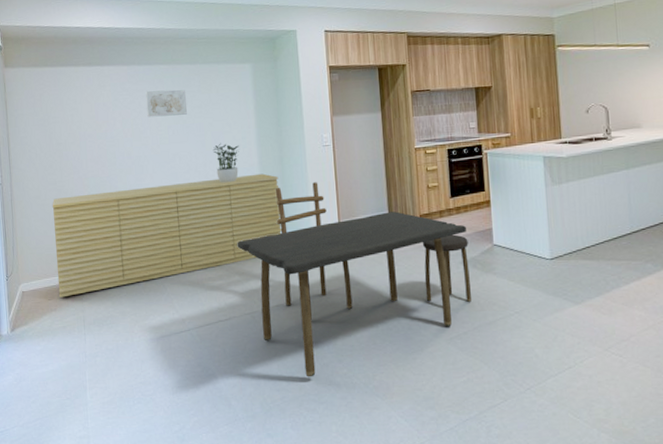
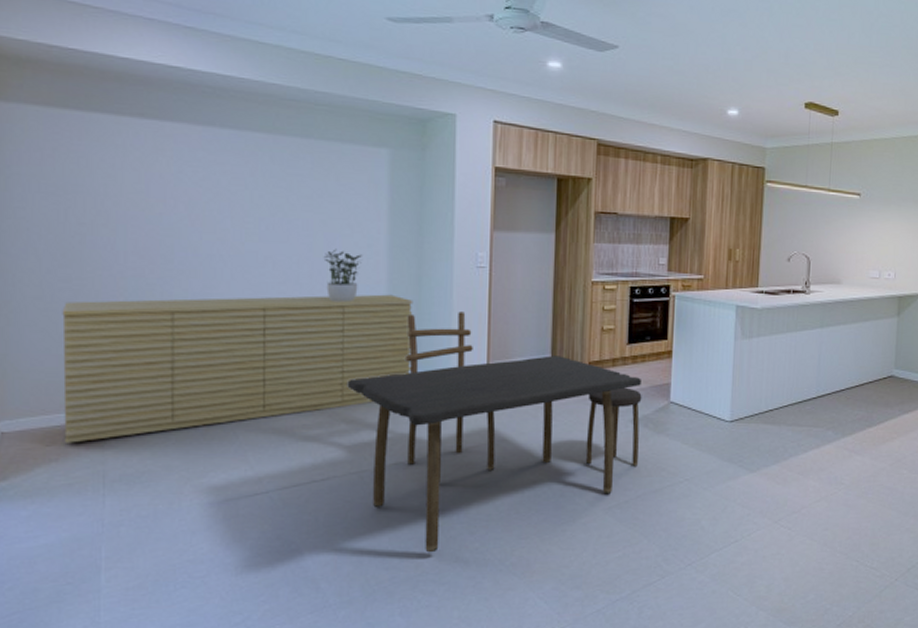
wall art: present [146,89,187,117] -> none [229,165,291,205]

